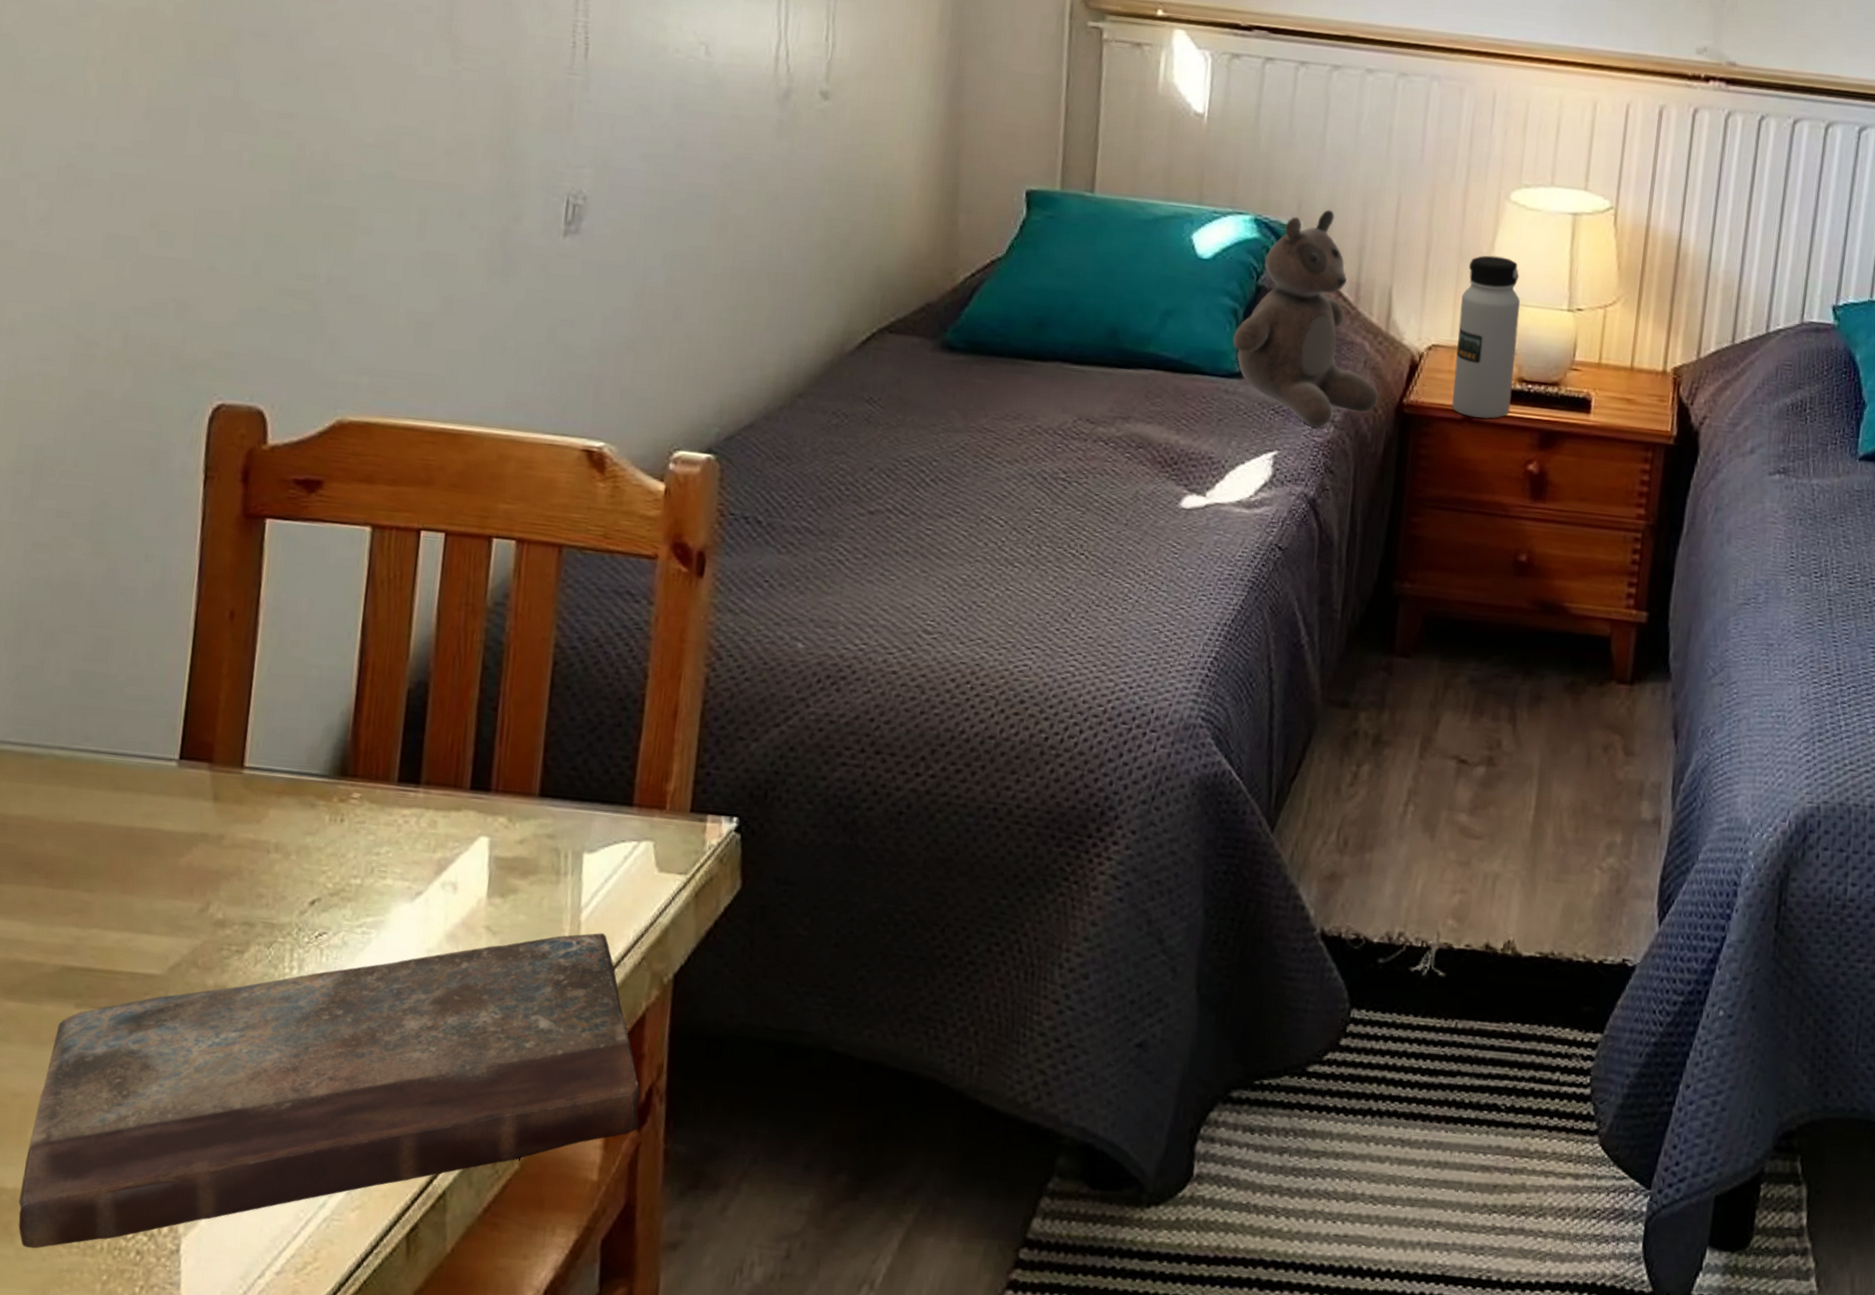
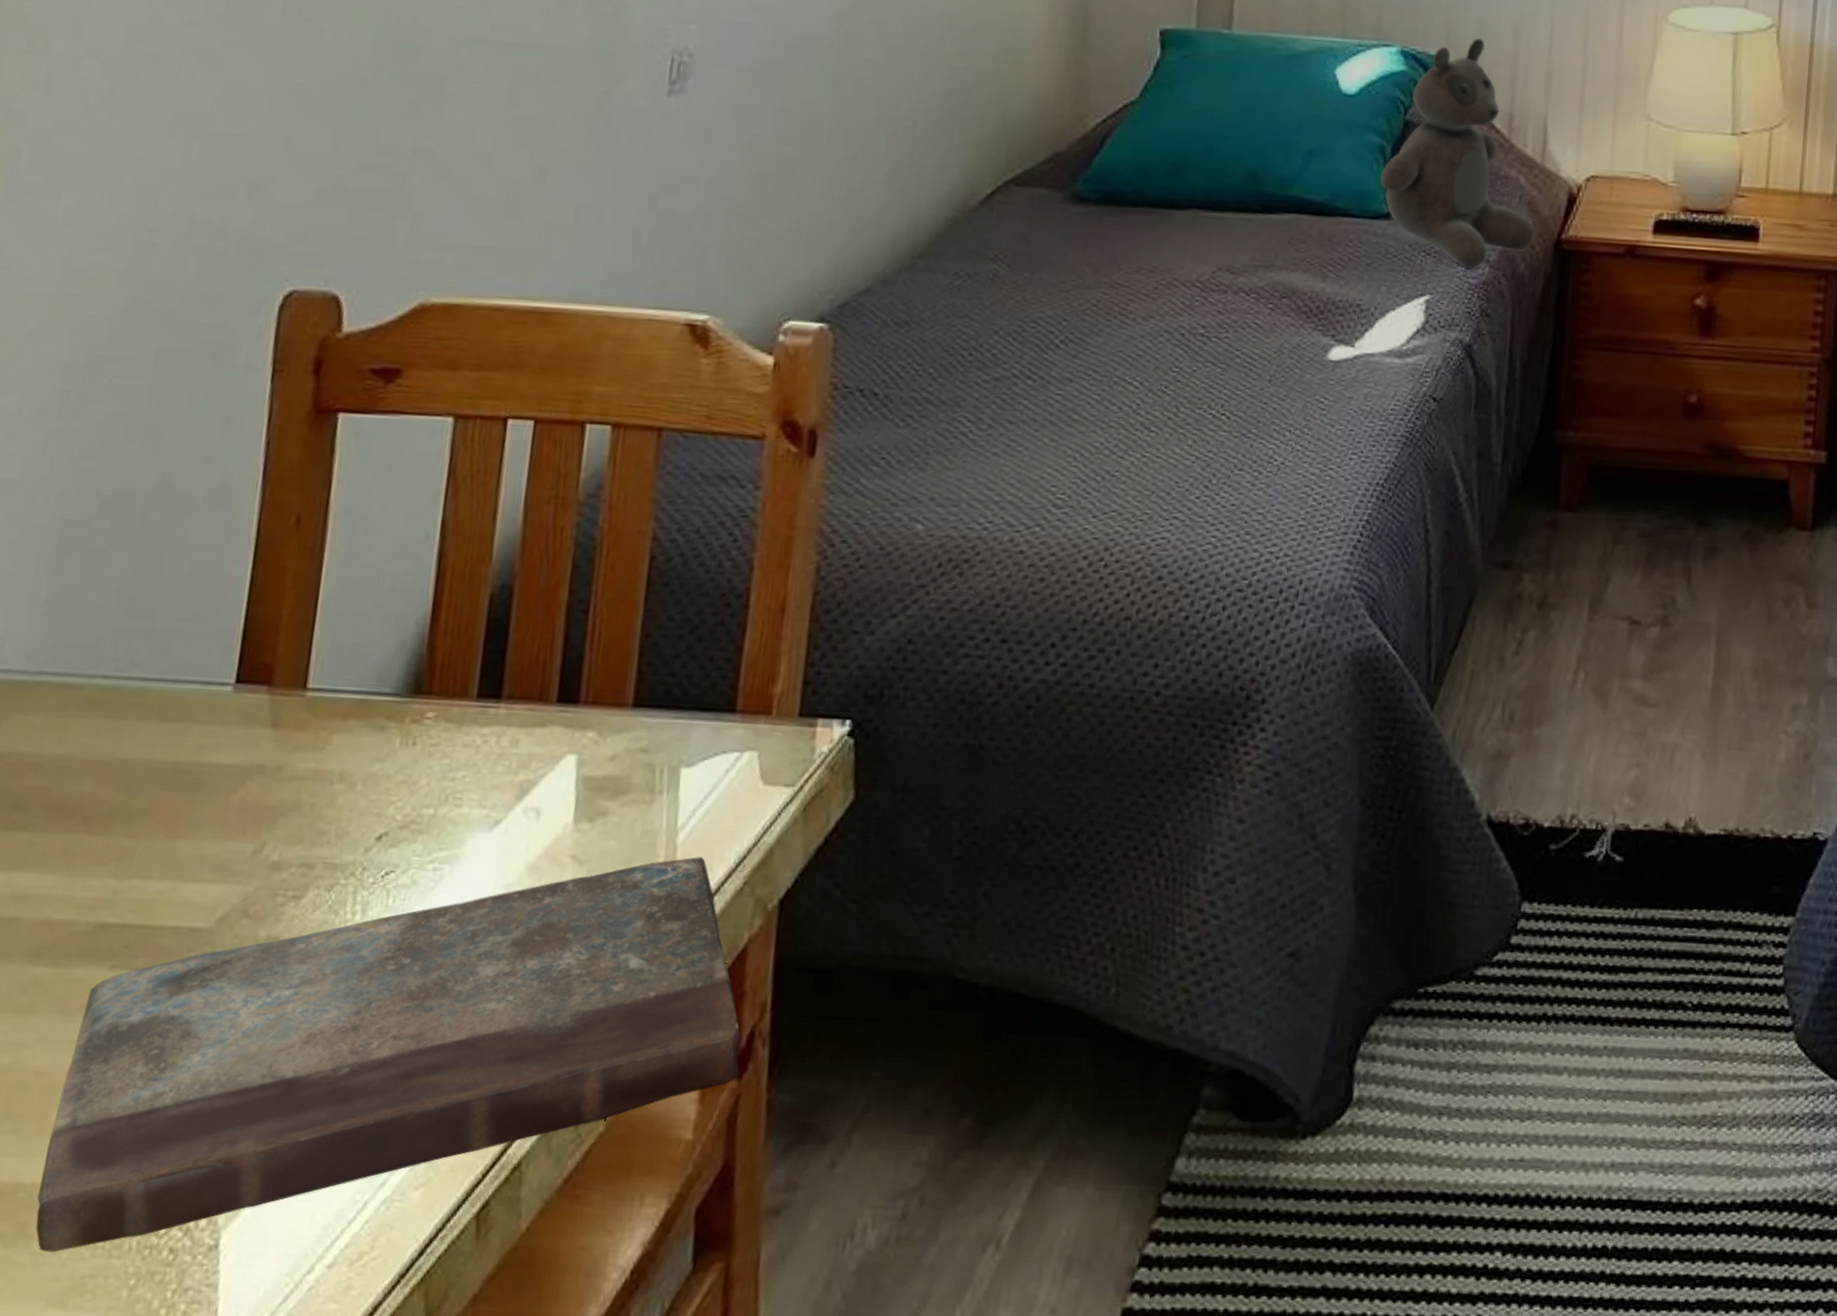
water bottle: present [1452,255,1521,419] -> none [1613,80,1682,252]

